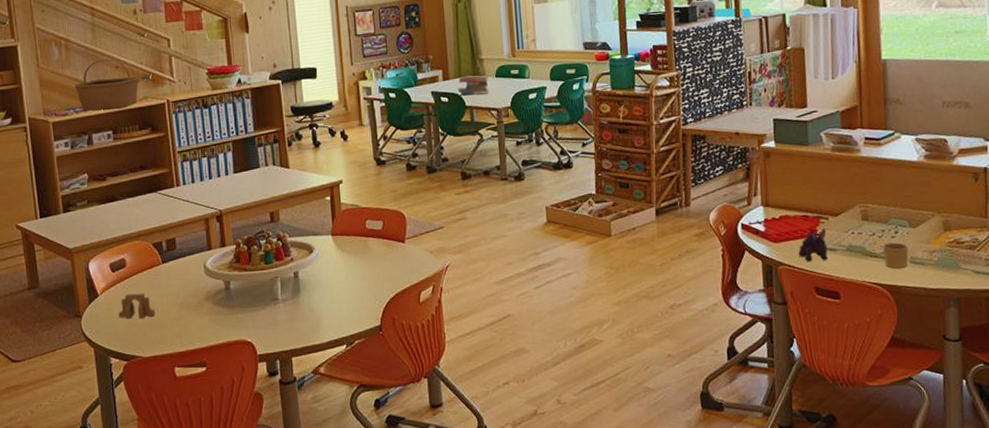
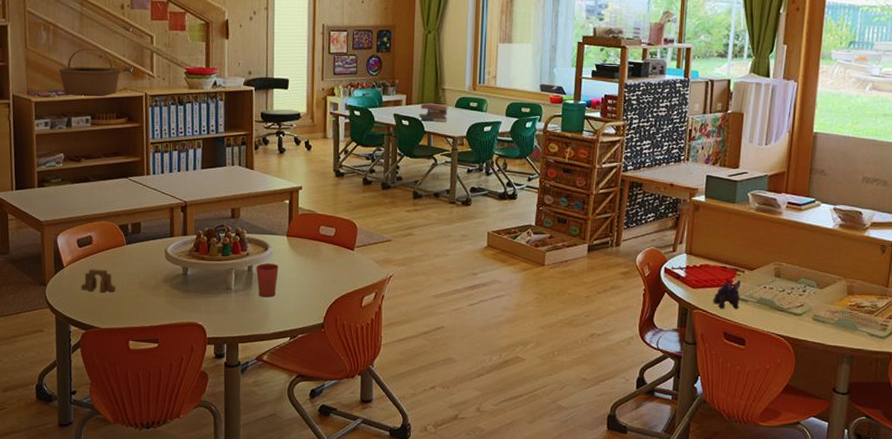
cup: none [302,266,327,305] -> present [255,263,279,298]
cup: present [883,242,909,270] -> none [790,300,813,325]

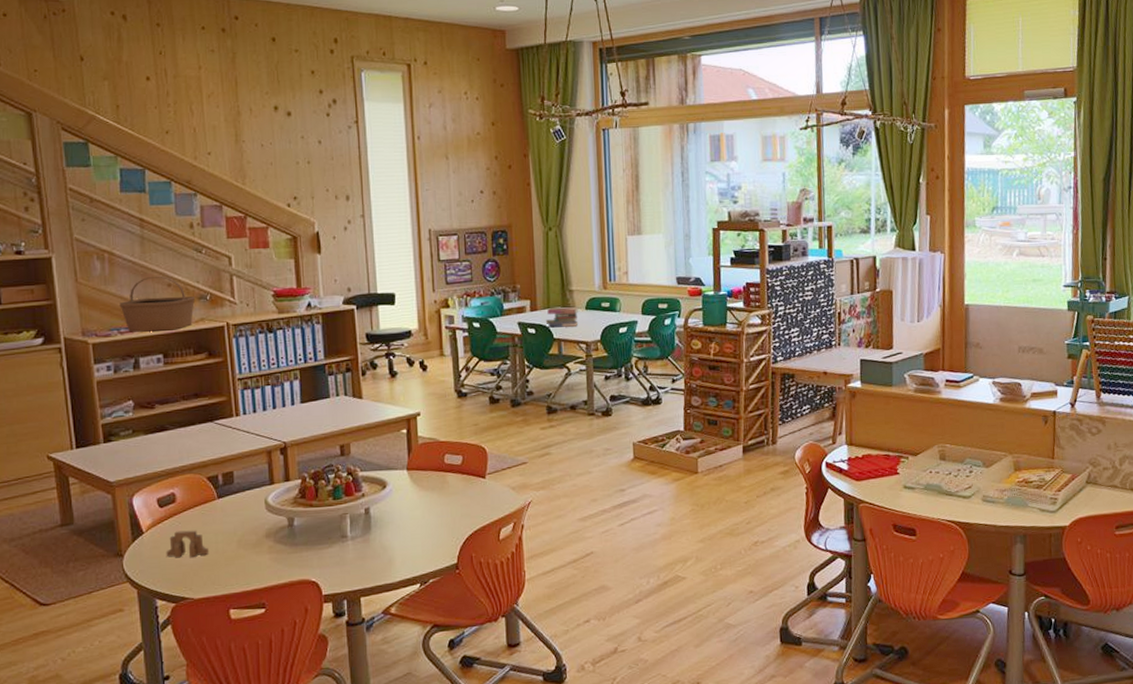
cup: present [255,263,279,298] -> none [373,502,401,542]
toy animal: present [713,280,741,309] -> none [879,468,907,499]

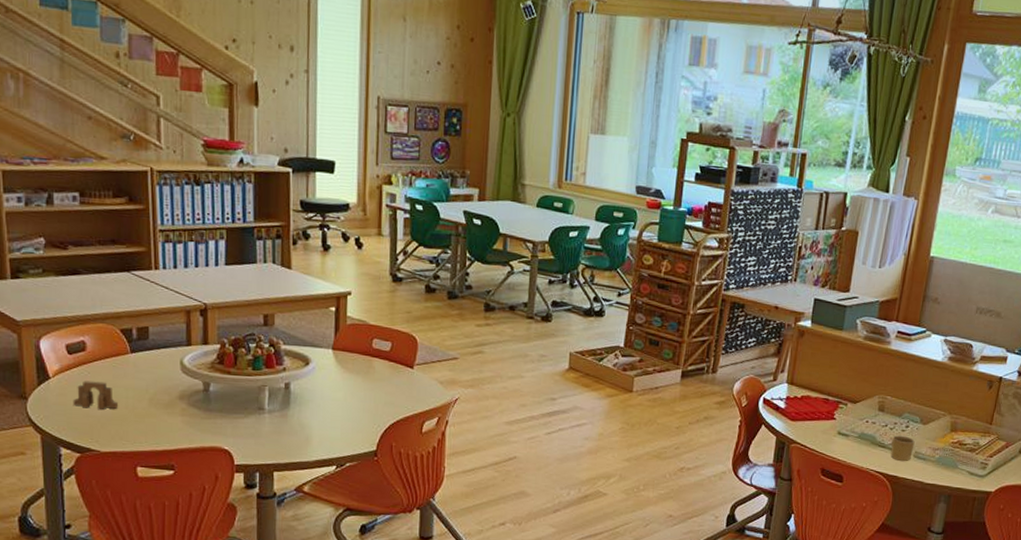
basket: present [119,276,196,332] -> none [34,105,118,168]
books: present [545,307,579,328] -> none [493,199,529,224]
cup: none [958,481,981,508] -> present [890,435,915,462]

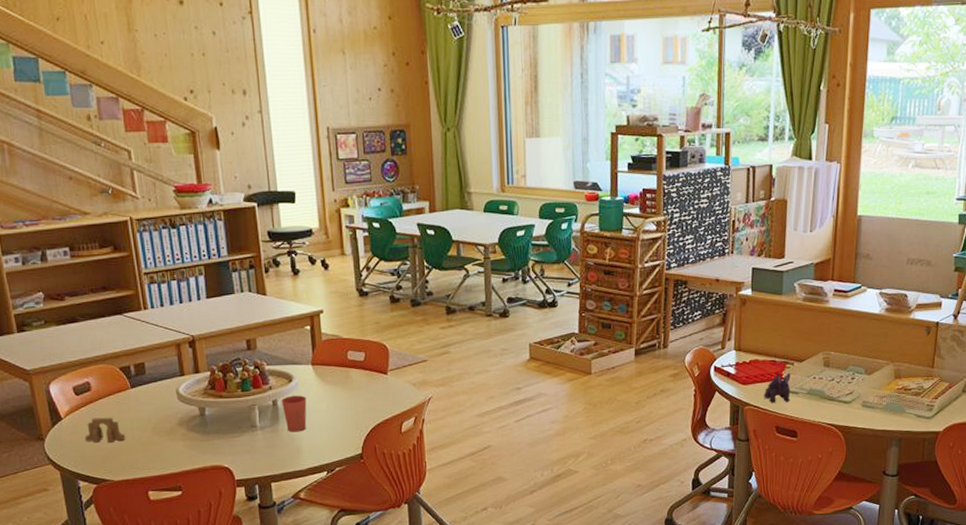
cup: none [294,380,322,420] -> present [281,395,307,432]
toy animal: none [812,413,843,444] -> present [764,373,791,403]
cup: present [890,435,915,462] -> none [840,387,862,412]

